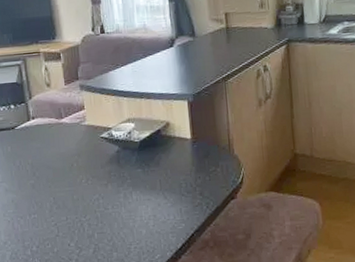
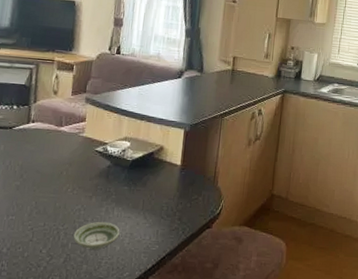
saucer: none [97,207,143,237] -> present [73,221,120,250]

